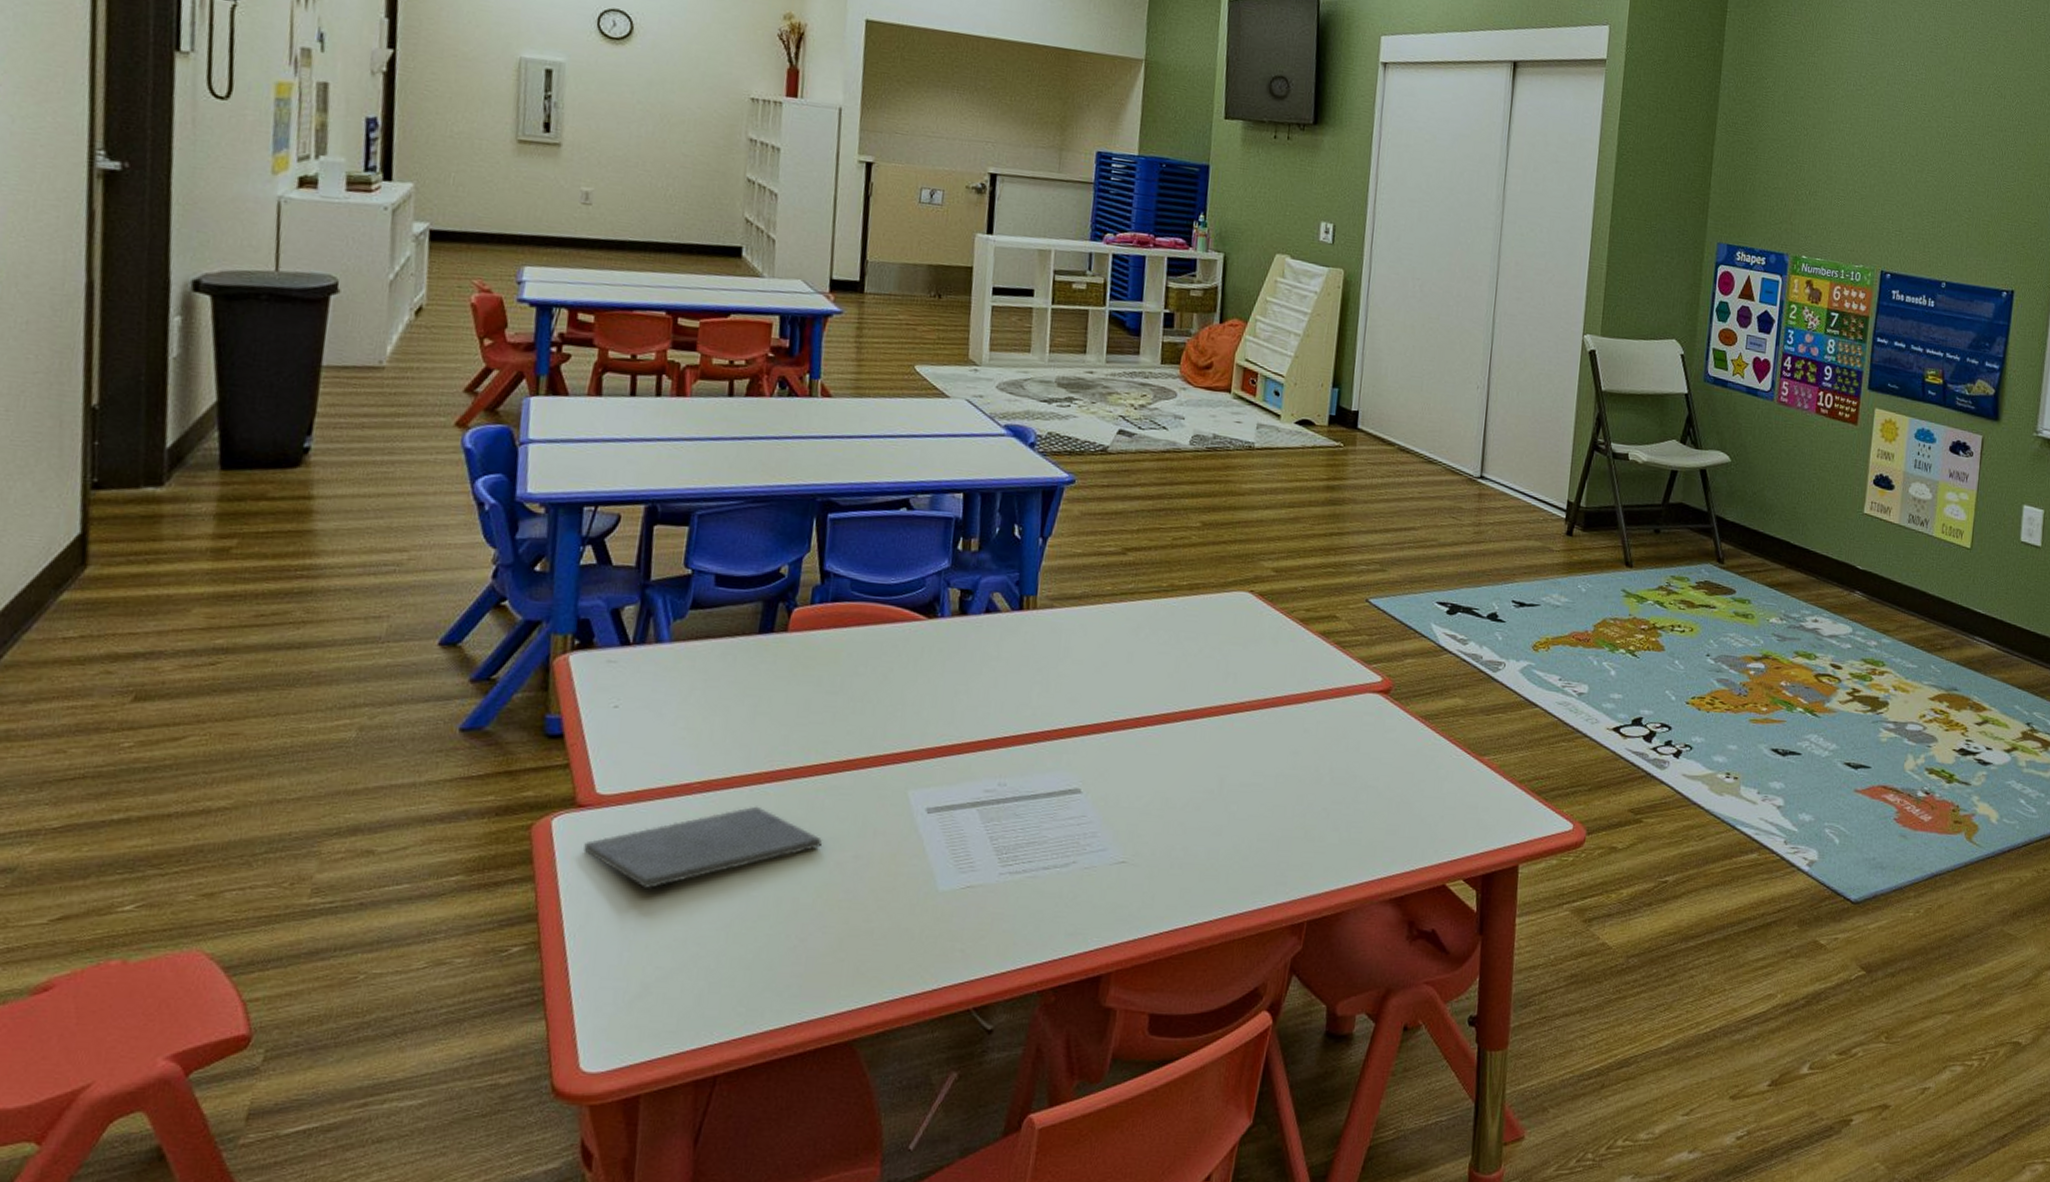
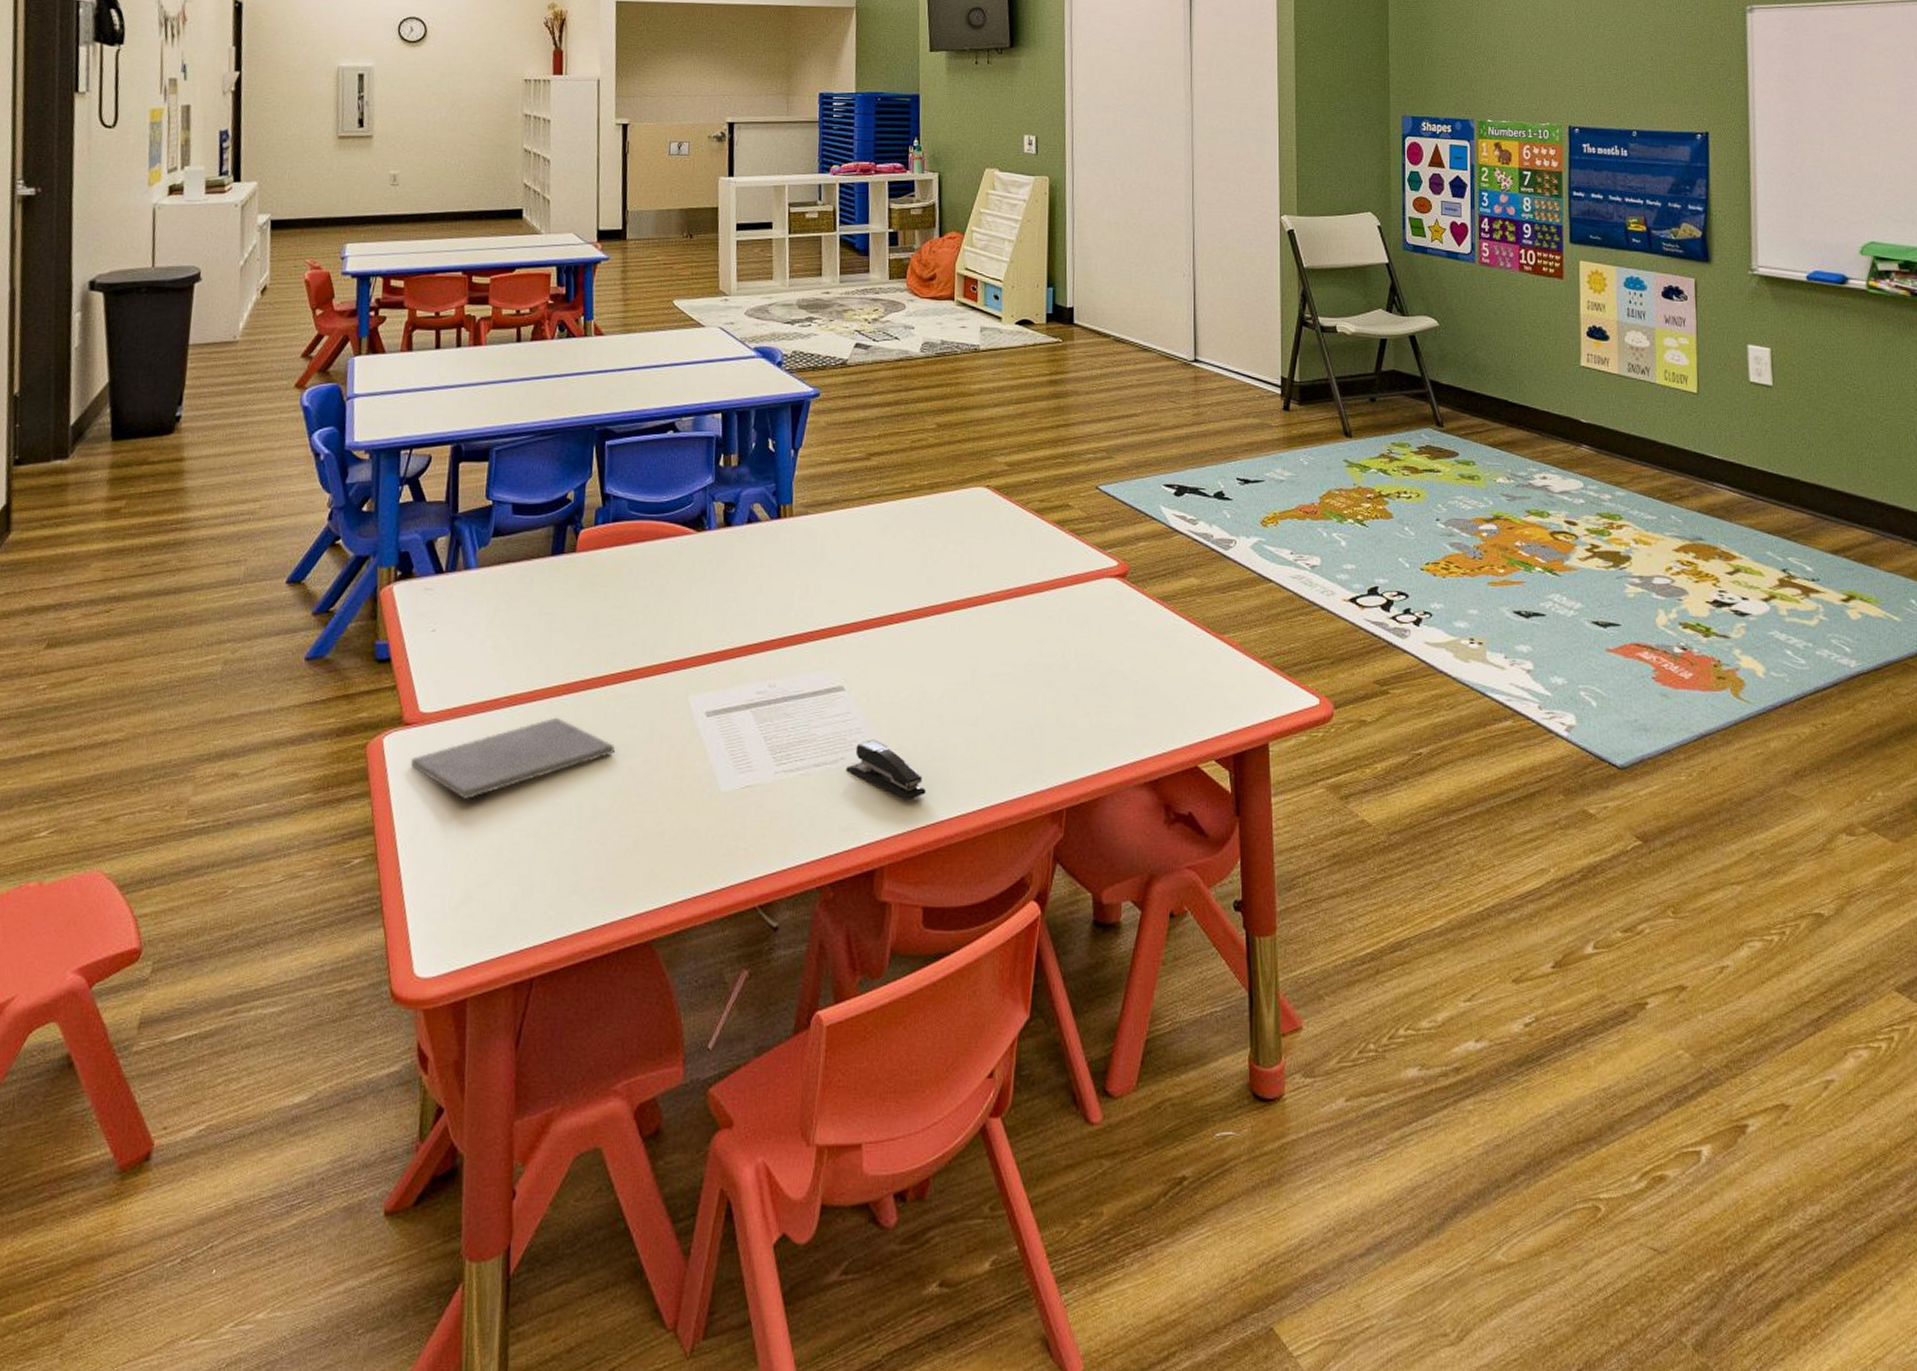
stapler: none [1077,844,1162,908] -> present [846,739,926,801]

